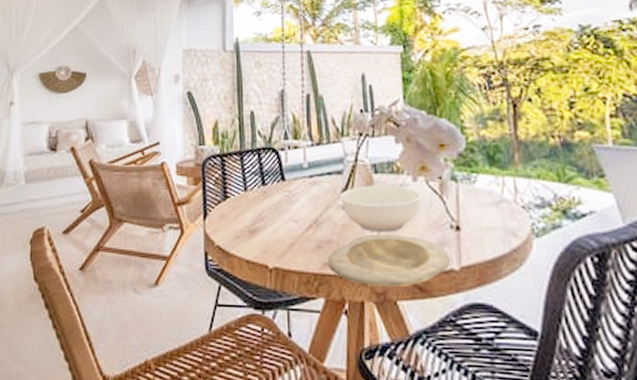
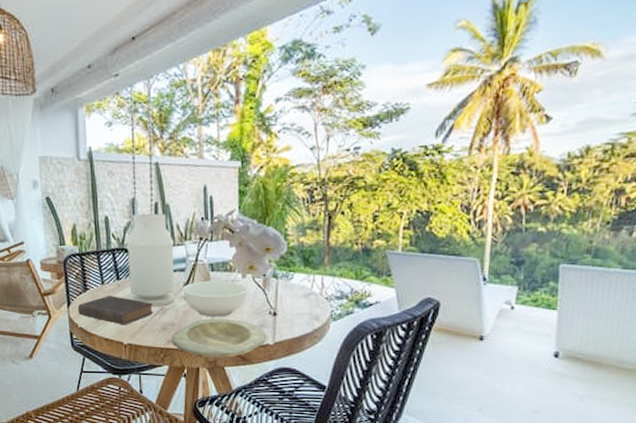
book: none [215,205,306,243] -> present [77,296,154,325]
water jug: none [274,107,331,219] -> present [126,214,175,307]

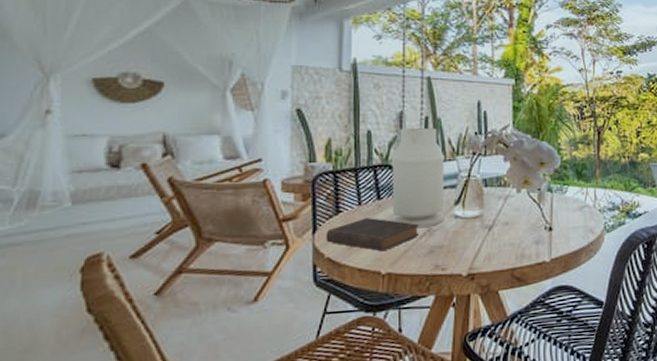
plate: present [171,318,268,357] -> none [439,236,544,281]
bowl: present [182,280,248,317] -> none [453,196,523,236]

